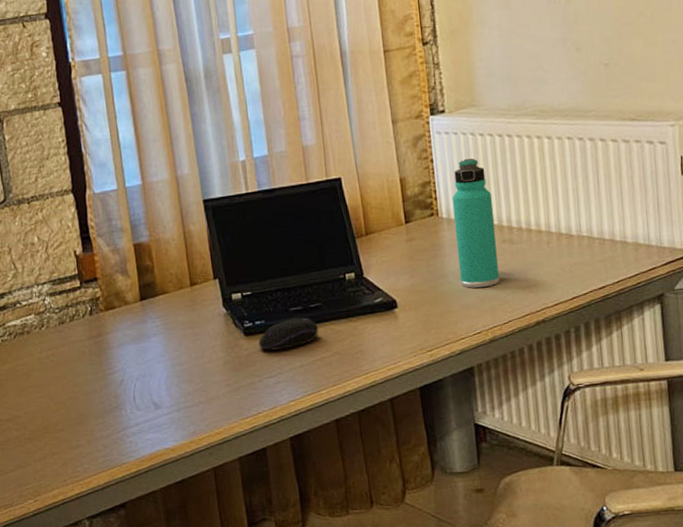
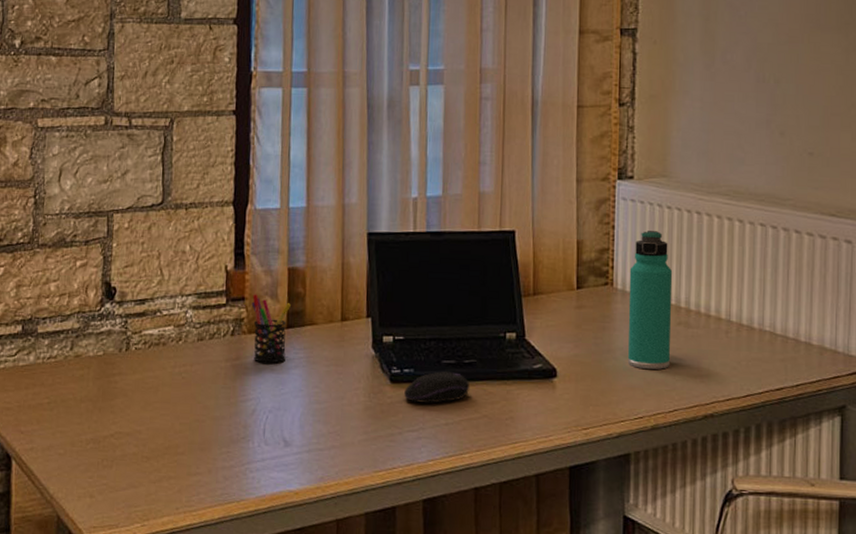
pen holder: none [104,273,145,336] -> present [252,294,291,363]

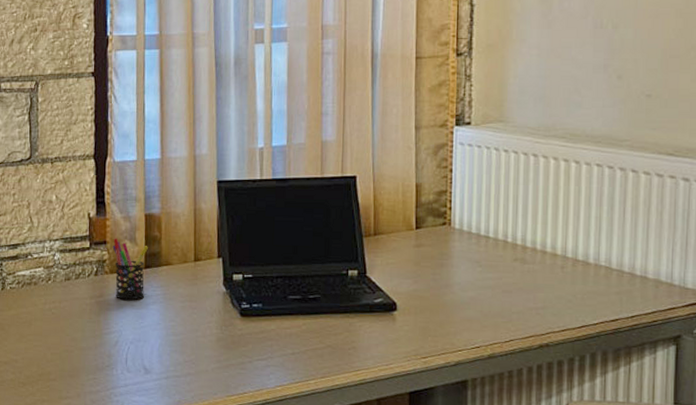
computer mouse: present [404,371,470,404] -> none [253,306,315,335]
thermos bottle: present [628,231,673,370] -> none [465,173,509,303]

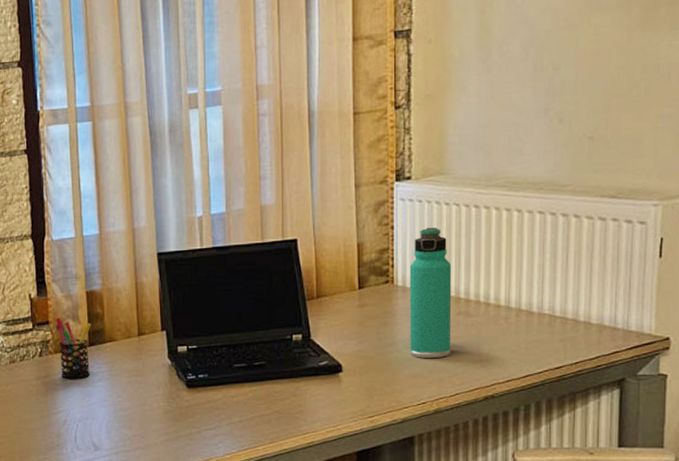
thermos bottle: none [465,173,509,303] -> present [409,228,452,358]

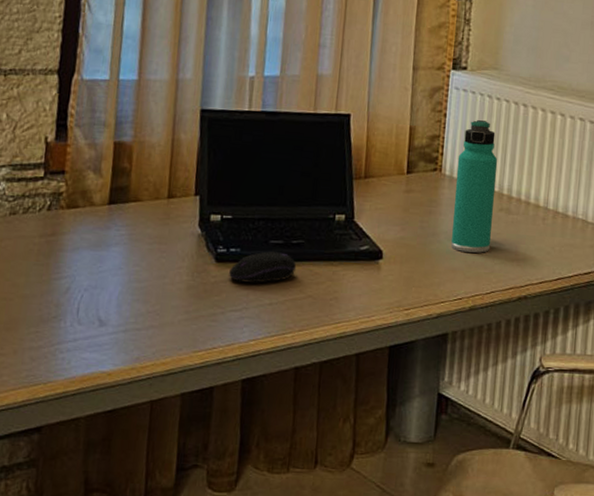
pen holder: present [56,317,91,379] -> none [71,167,115,240]
computer mouse: none [200,374,261,404] -> present [229,251,297,283]

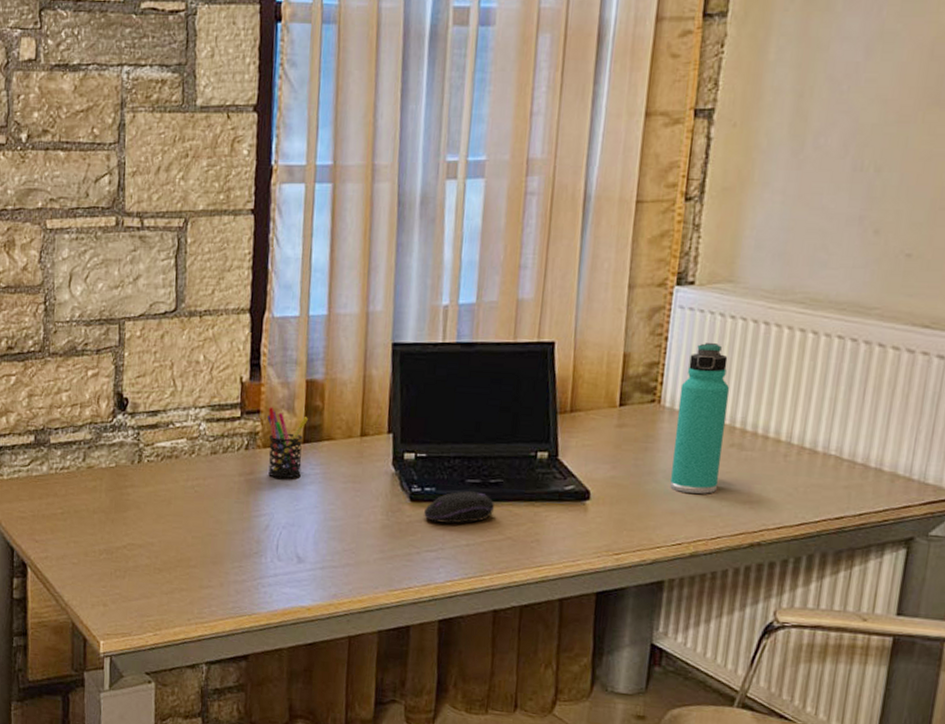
pen holder: none [71,167,115,240] -> present [267,407,308,479]

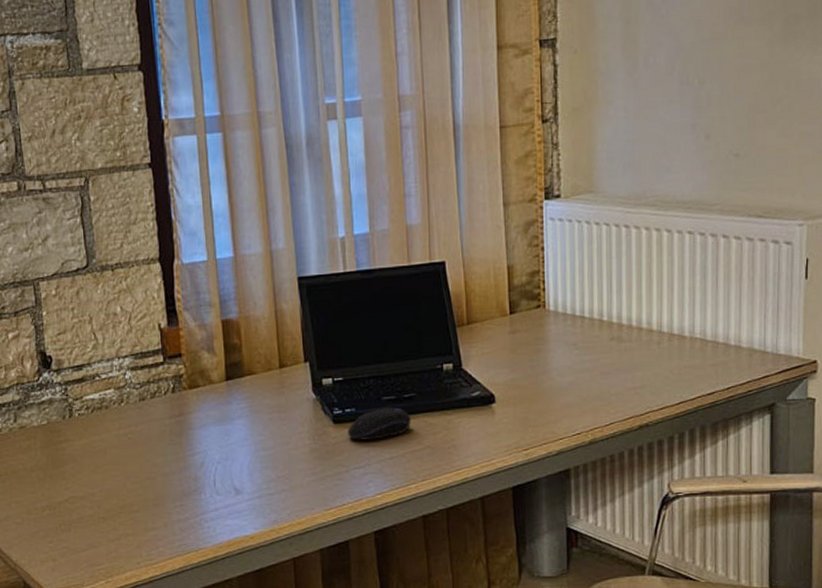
pen holder: present [267,407,308,479] -> none [189,349,229,416]
thermos bottle: present [670,343,730,494] -> none [561,249,605,386]

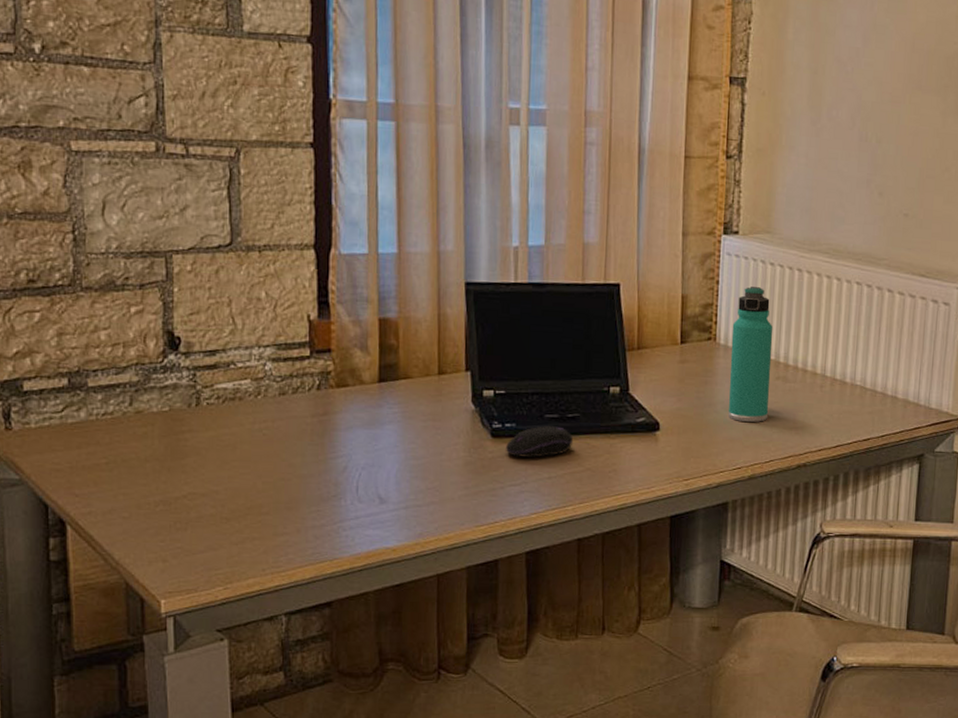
thermos bottle: none [561,249,605,386] -> present [728,287,773,422]

